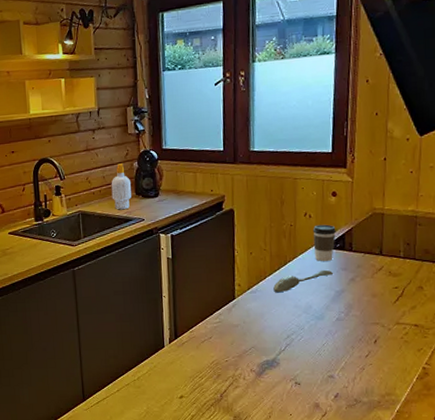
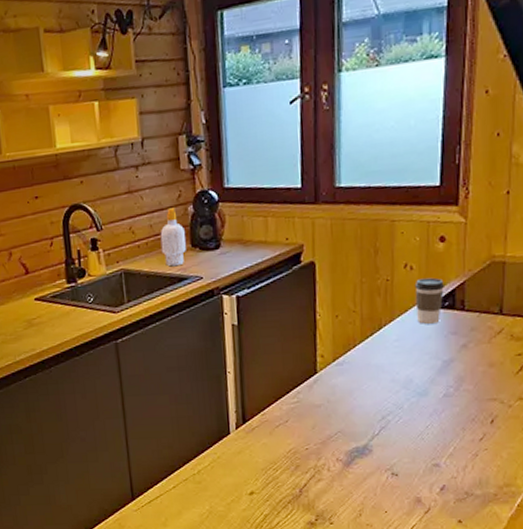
spoon: present [273,269,333,293] -> none [365,334,440,365]

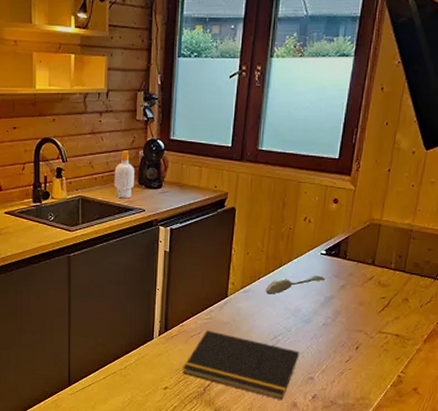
notepad: none [270,416,418,496] -> present [183,330,300,400]
spoon: none [365,334,440,365] -> present [266,275,325,294]
coffee cup: present [414,277,444,325] -> none [309,230,333,268]

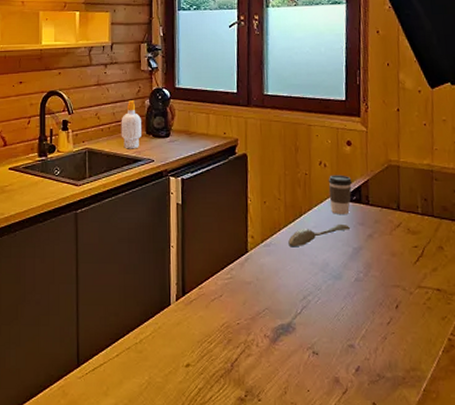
notepad: present [183,330,300,400] -> none [205,291,335,375]
coffee cup: none [309,230,333,268] -> present [328,175,352,215]

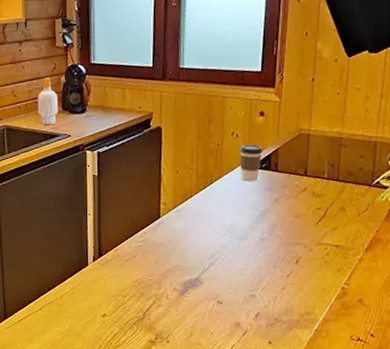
spoon: present [288,223,350,247] -> none [199,189,258,212]

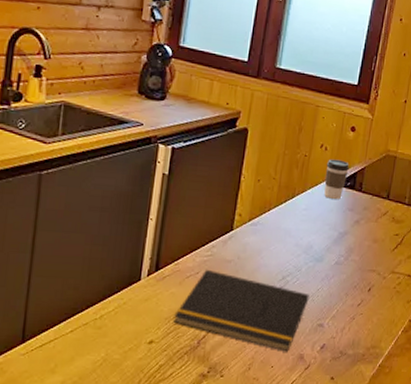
soap bottle: present [37,77,59,126] -> none [107,53,135,109]
notepad: none [120,252,239,320] -> present [173,269,310,352]

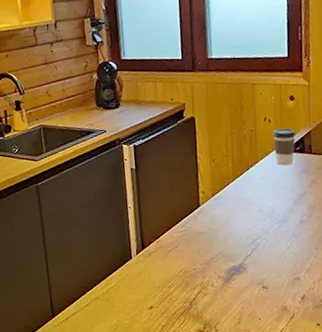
notepad: present [173,269,310,352] -> none [165,242,282,305]

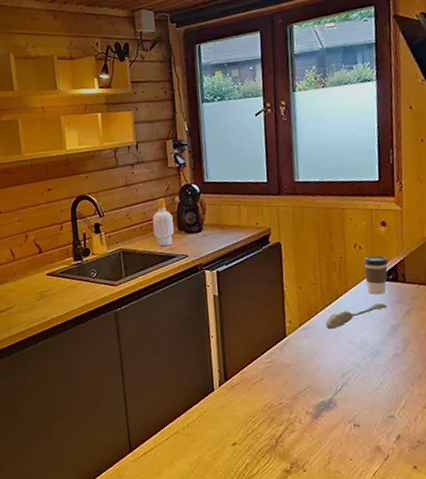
soap bottle: none [71,75,92,123] -> present [152,198,174,247]
spoon: none [237,173,294,198] -> present [326,303,387,329]

